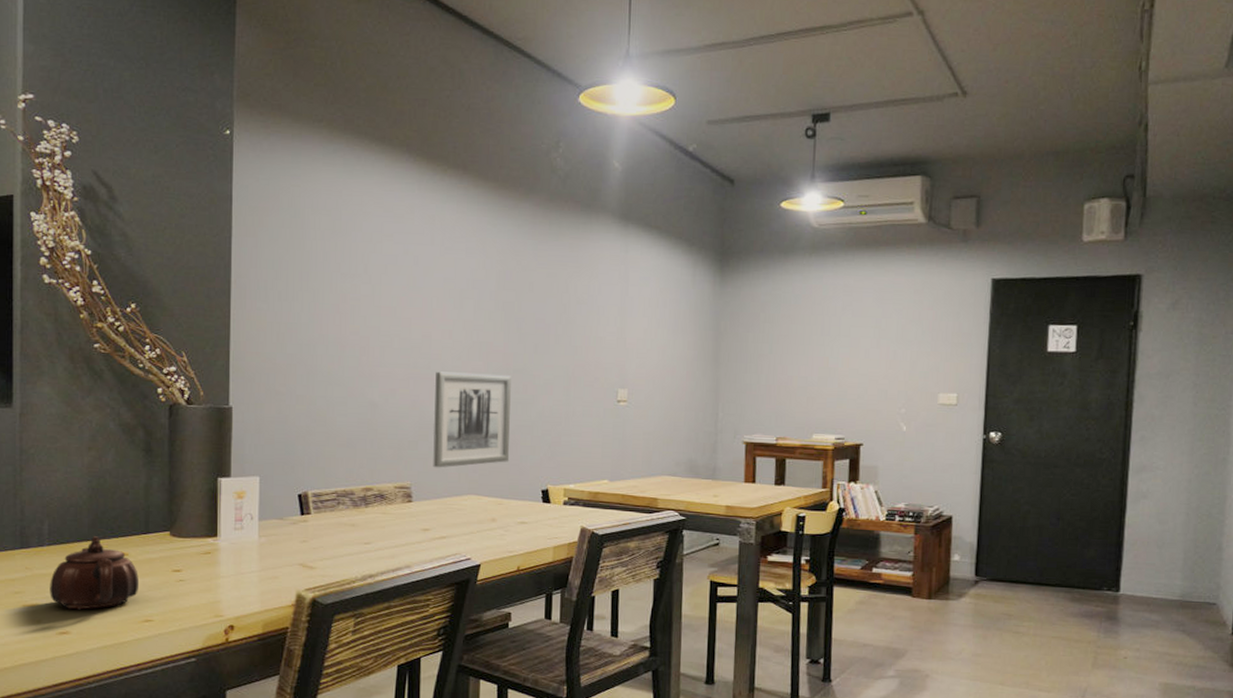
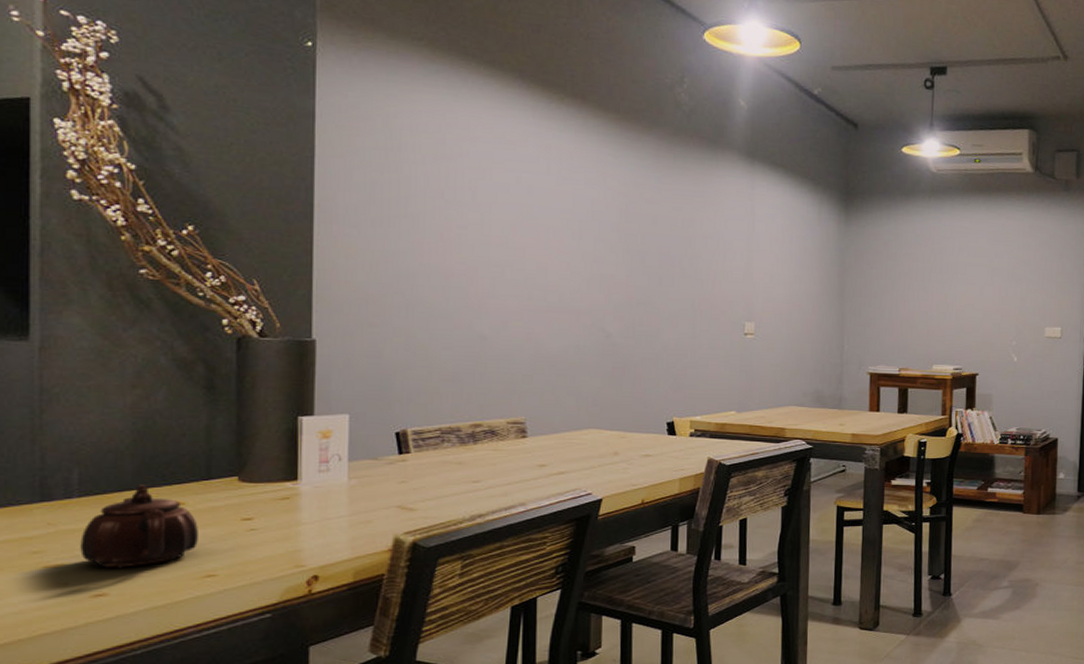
wall art: present [433,371,511,468] -> none [550,303,634,402]

